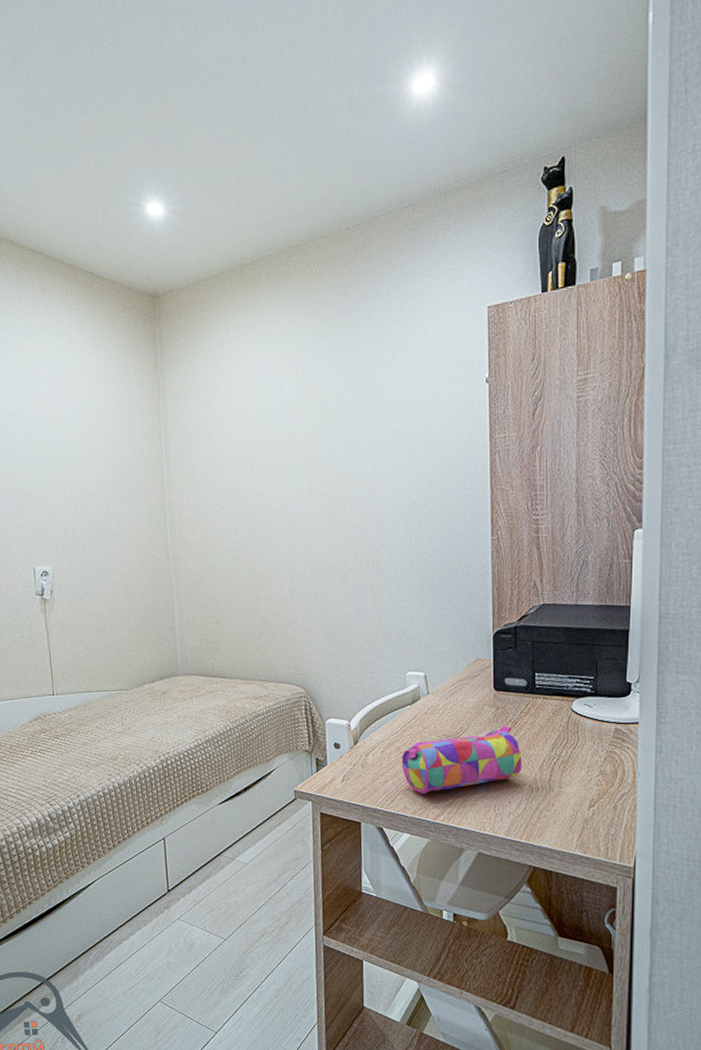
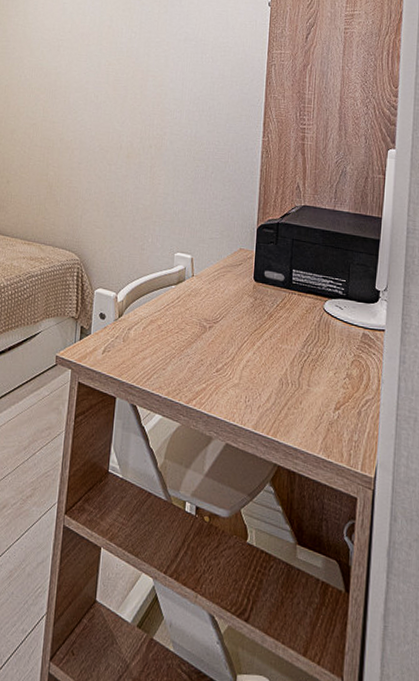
pencil case: present [401,726,523,794] -> none [161,317,275,376]

